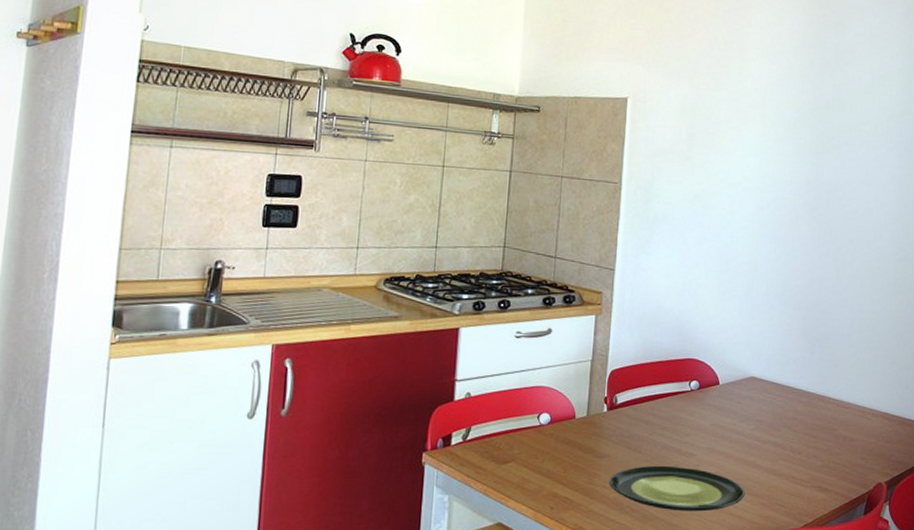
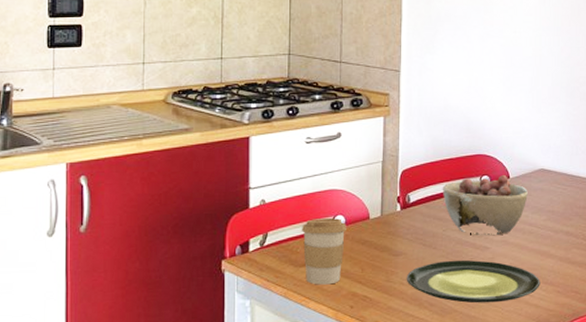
coffee cup: none [505,415,551,484] -> present [301,218,346,285]
bowl: none [650,381,737,443] -> present [442,175,528,236]

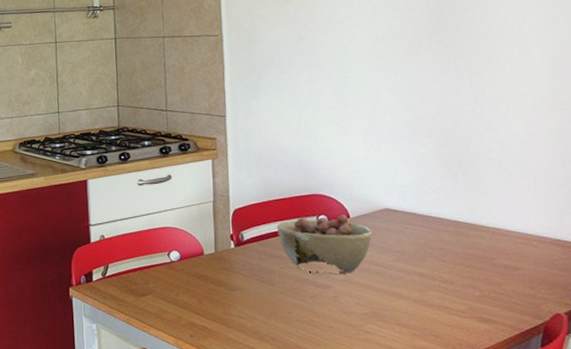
coffee cup: present [301,218,346,285] -> none [138,253,182,314]
plate: present [406,259,540,303] -> none [244,297,393,341]

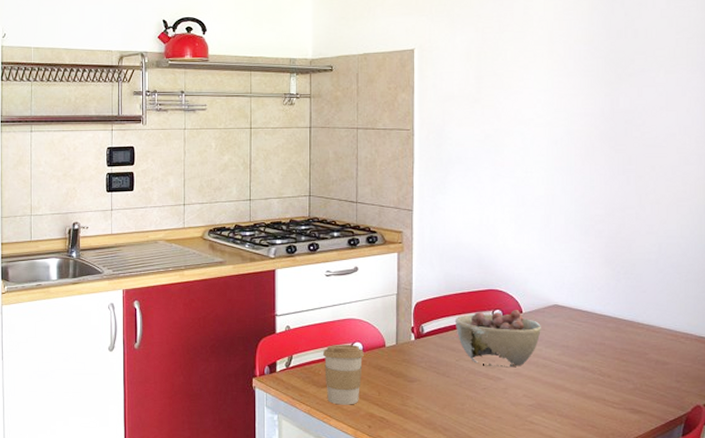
coffee cup: none [138,253,182,314] -> present [322,345,364,405]

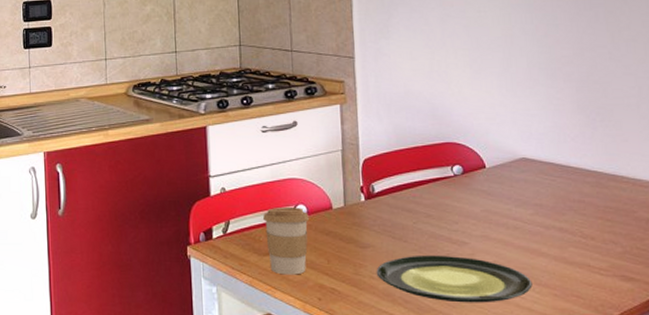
plate: none [421,388,555,431] -> present [376,255,533,303]
bowl: present [454,310,541,368] -> none [409,165,509,230]

